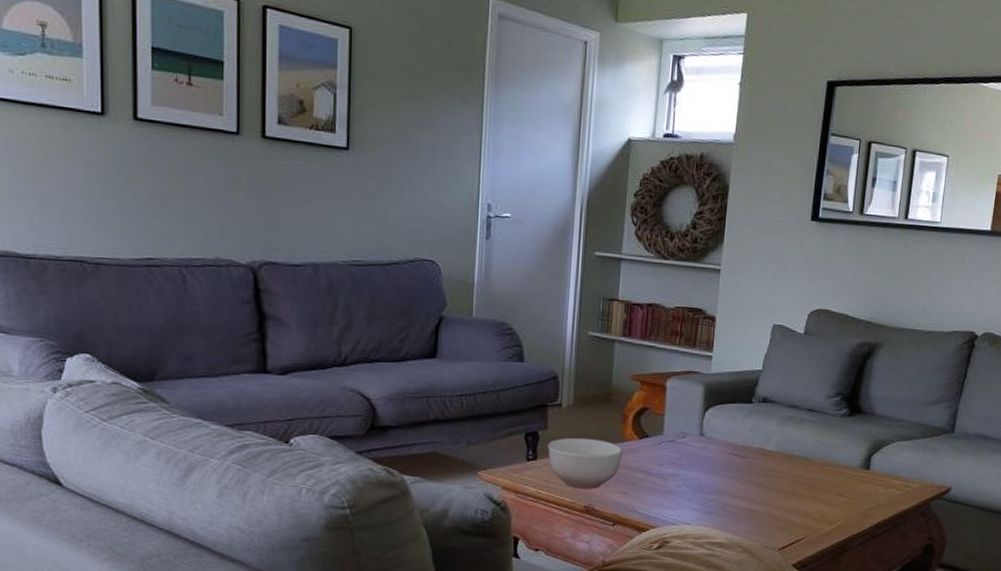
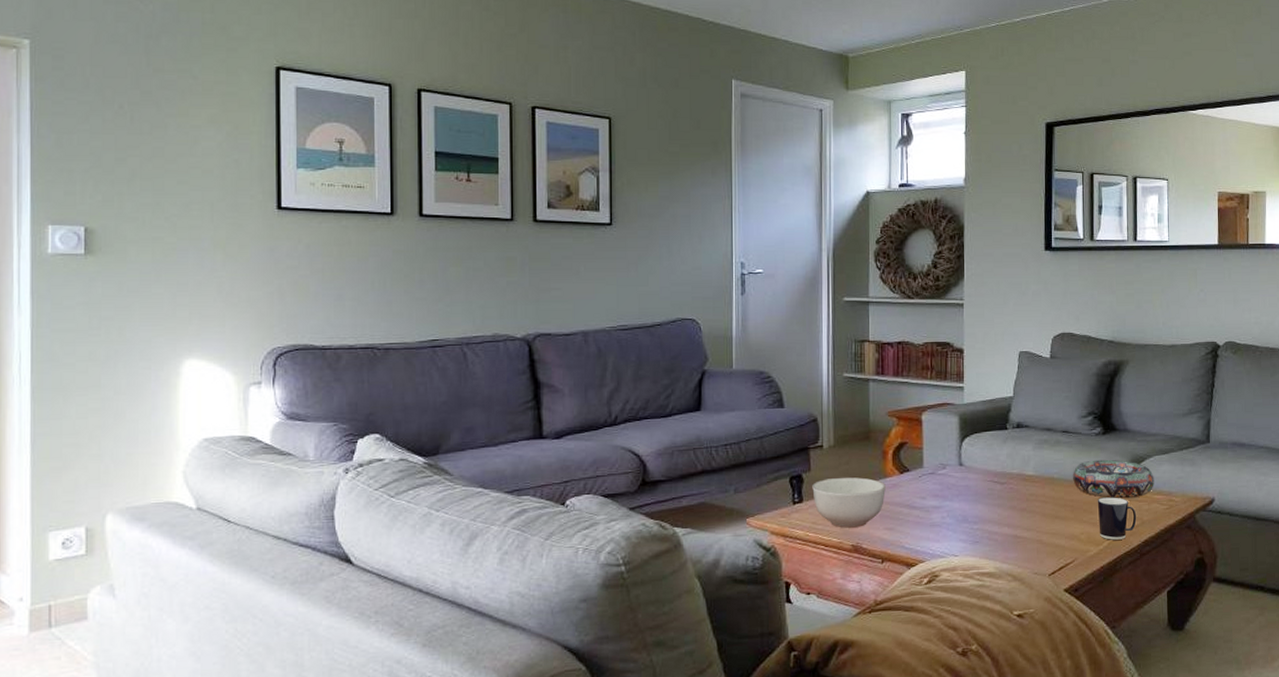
decorative bowl: none [812,440,895,482] -> present [1072,459,1154,499]
mug: none [833,478,873,521] -> present [1097,497,1137,540]

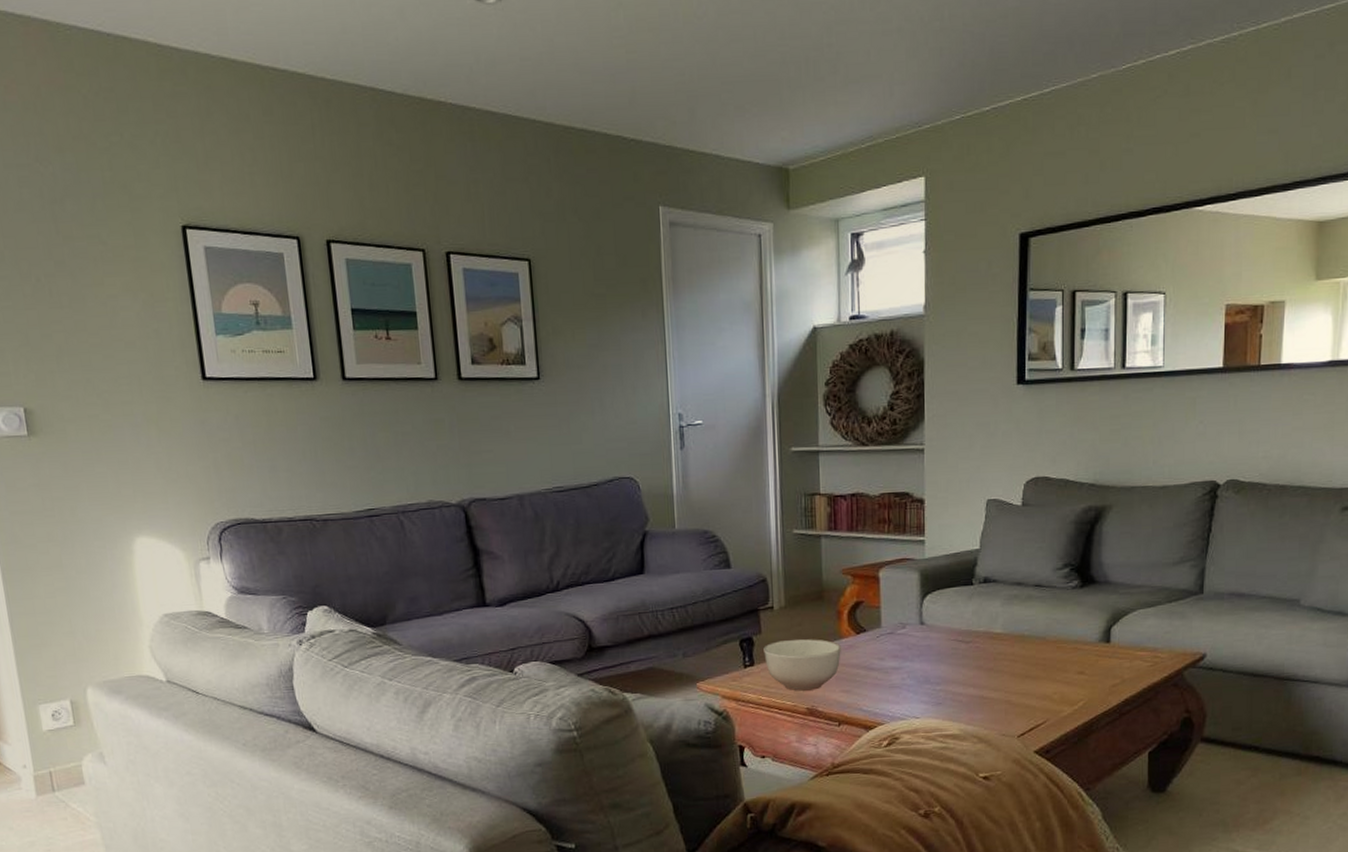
decorative bowl: present [1072,459,1154,499] -> none [1045,614,1138,656]
mug: present [1097,497,1137,540] -> none [1072,654,1117,700]

